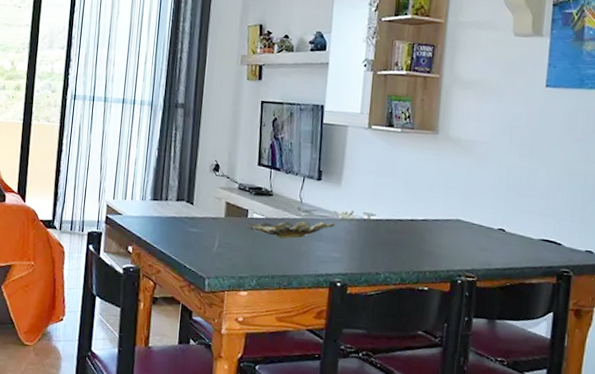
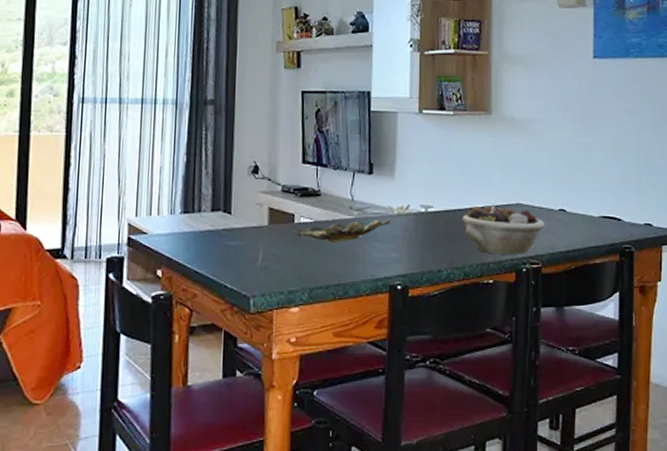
succulent planter: none [402,218,483,267] -> present [462,204,545,254]

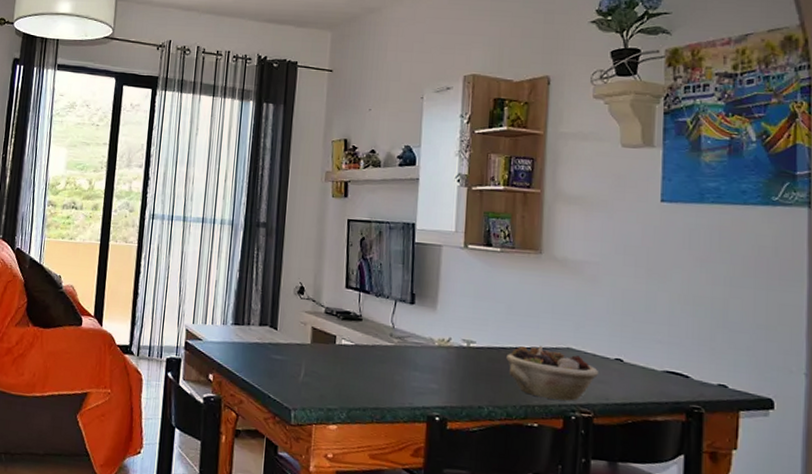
bowl: present [292,219,391,244] -> none [334,348,431,368]

